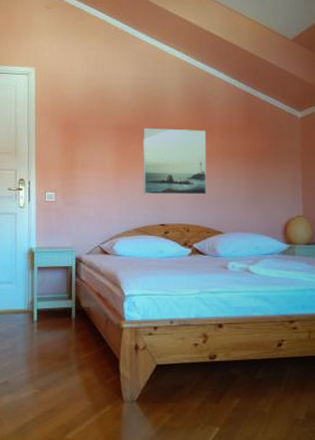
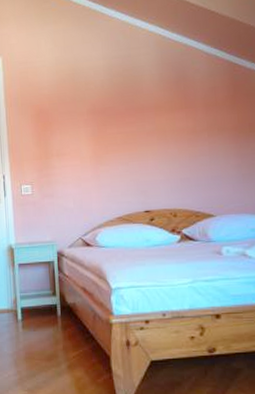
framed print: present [143,127,207,195] -> none [119,106,194,181]

